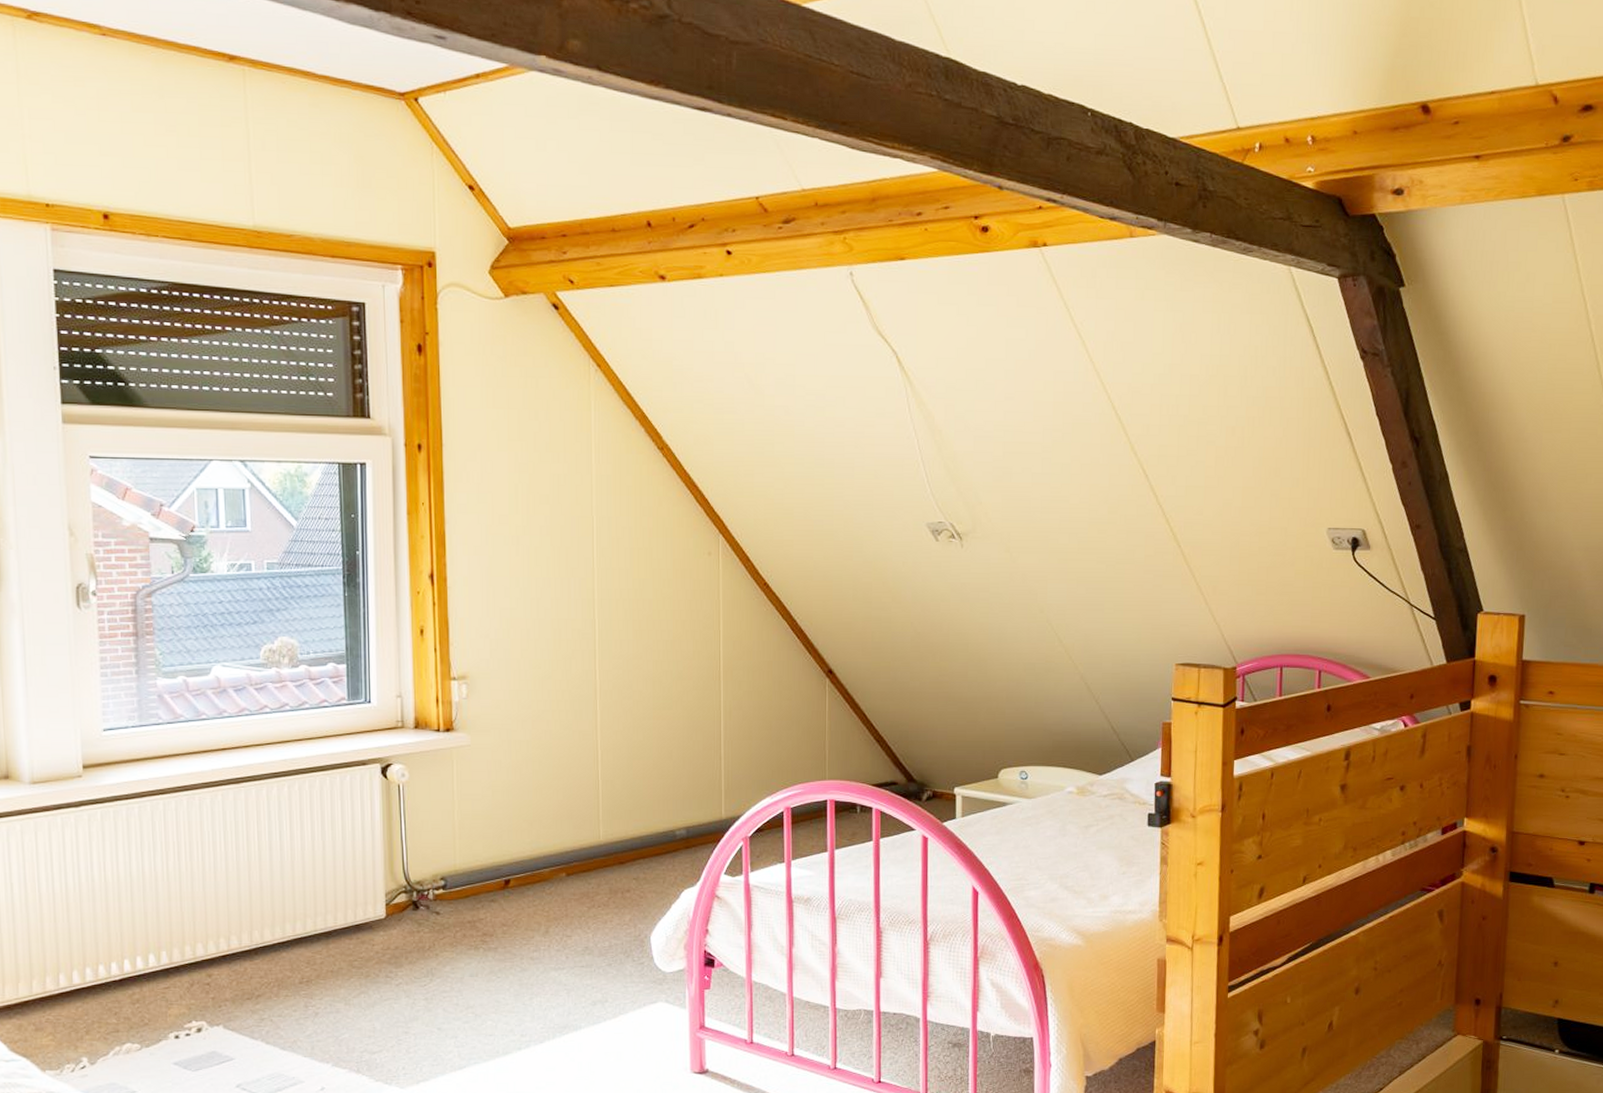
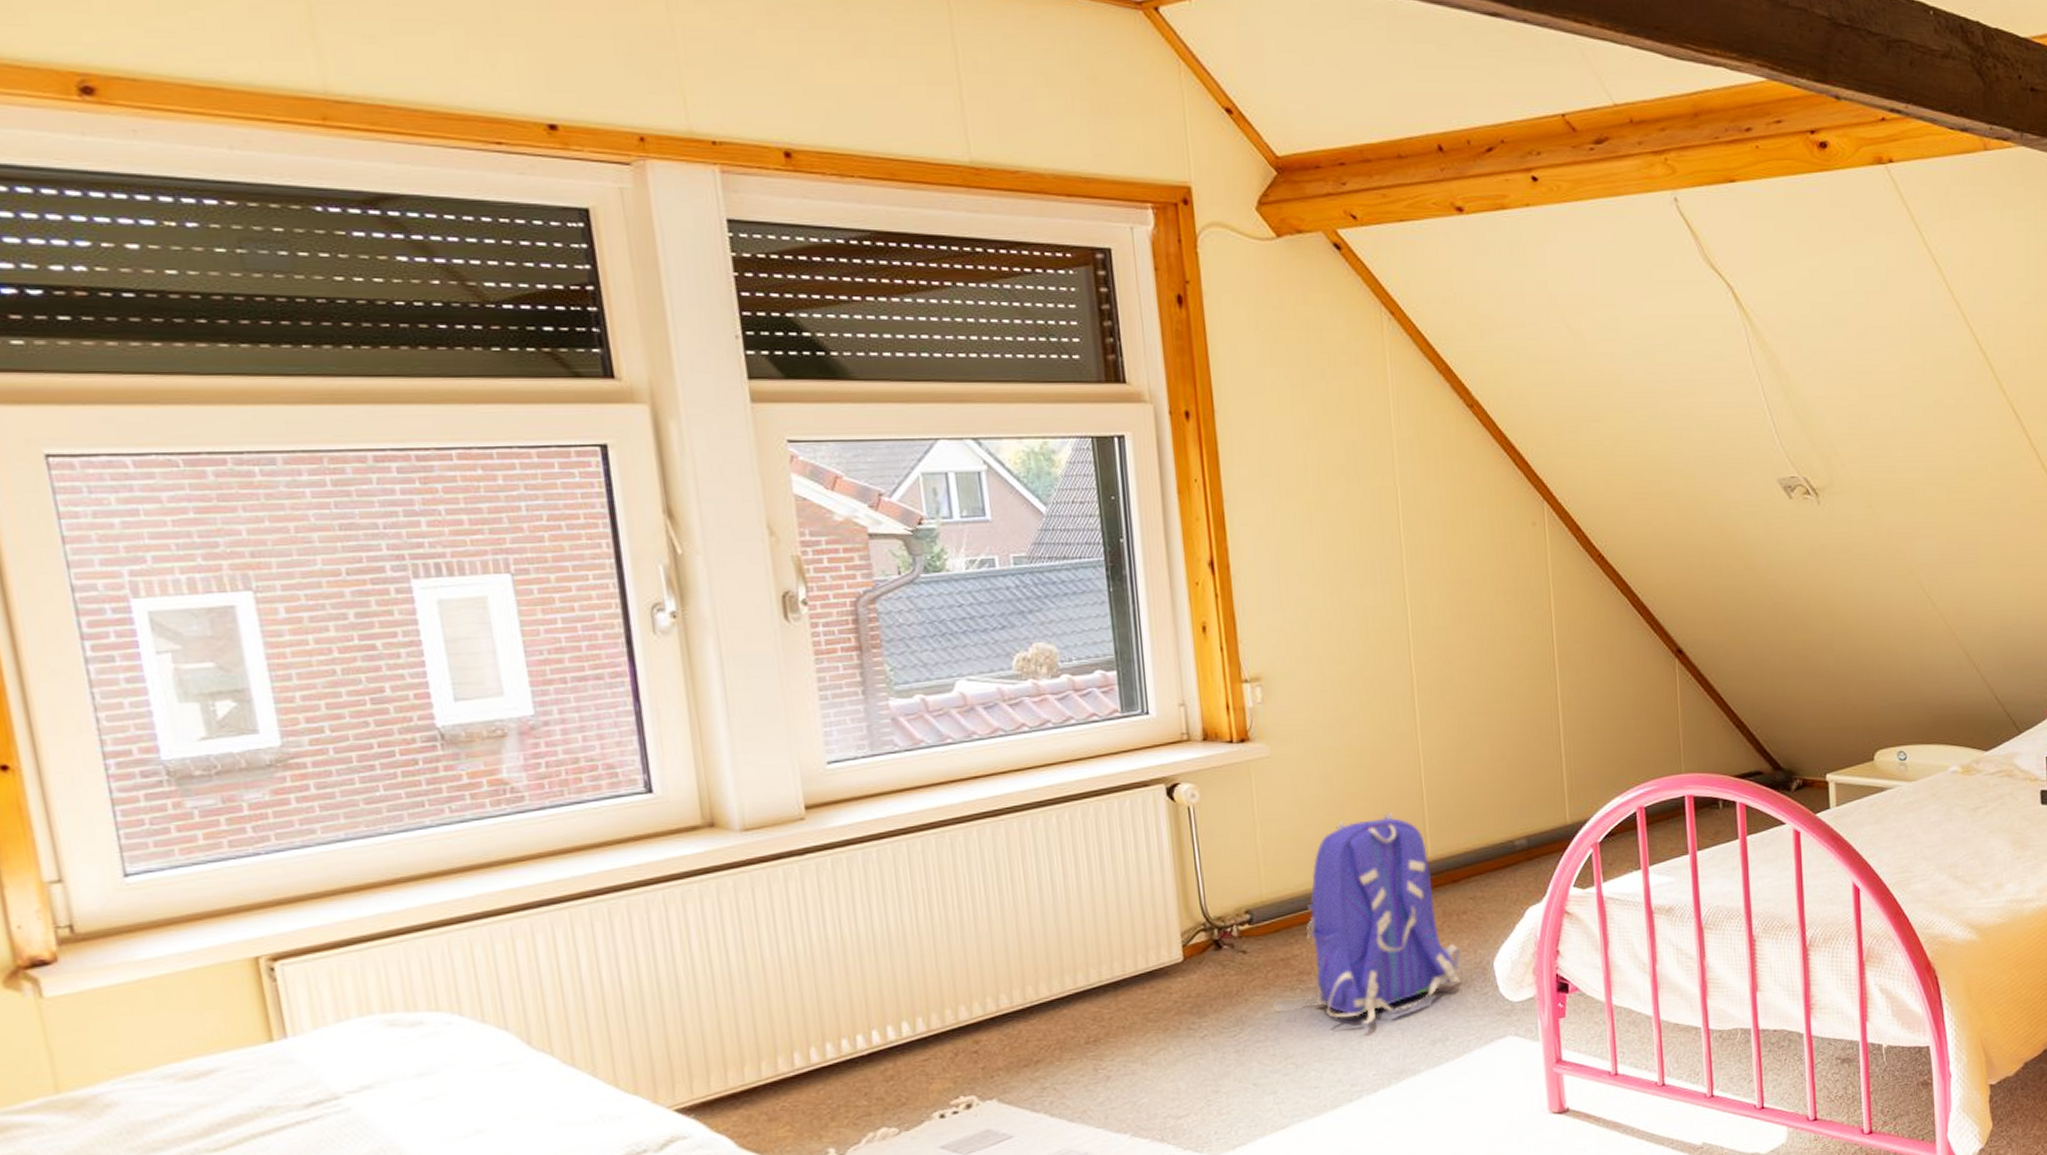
backpack: none [459,800,622,983] -> present [1273,813,1461,1025]

